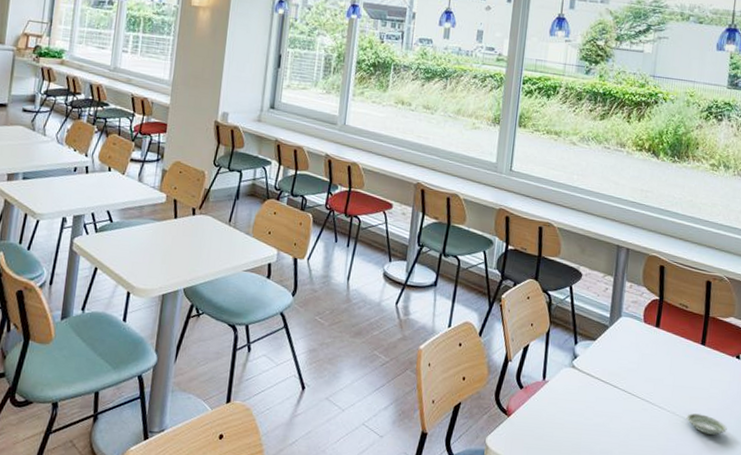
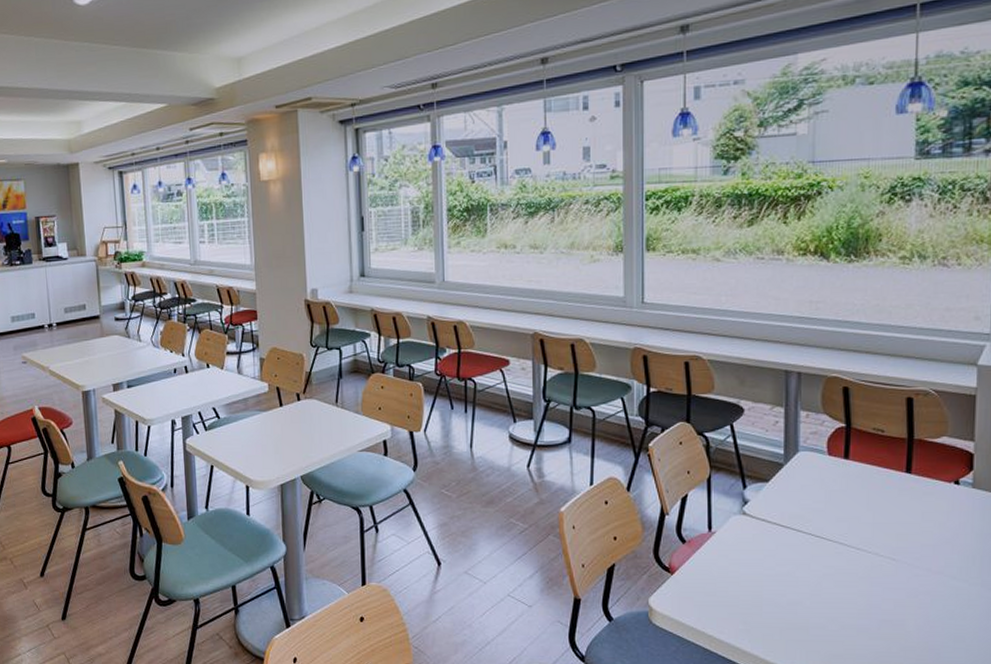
saucer: present [686,413,727,435] -> none [894,552,949,574]

